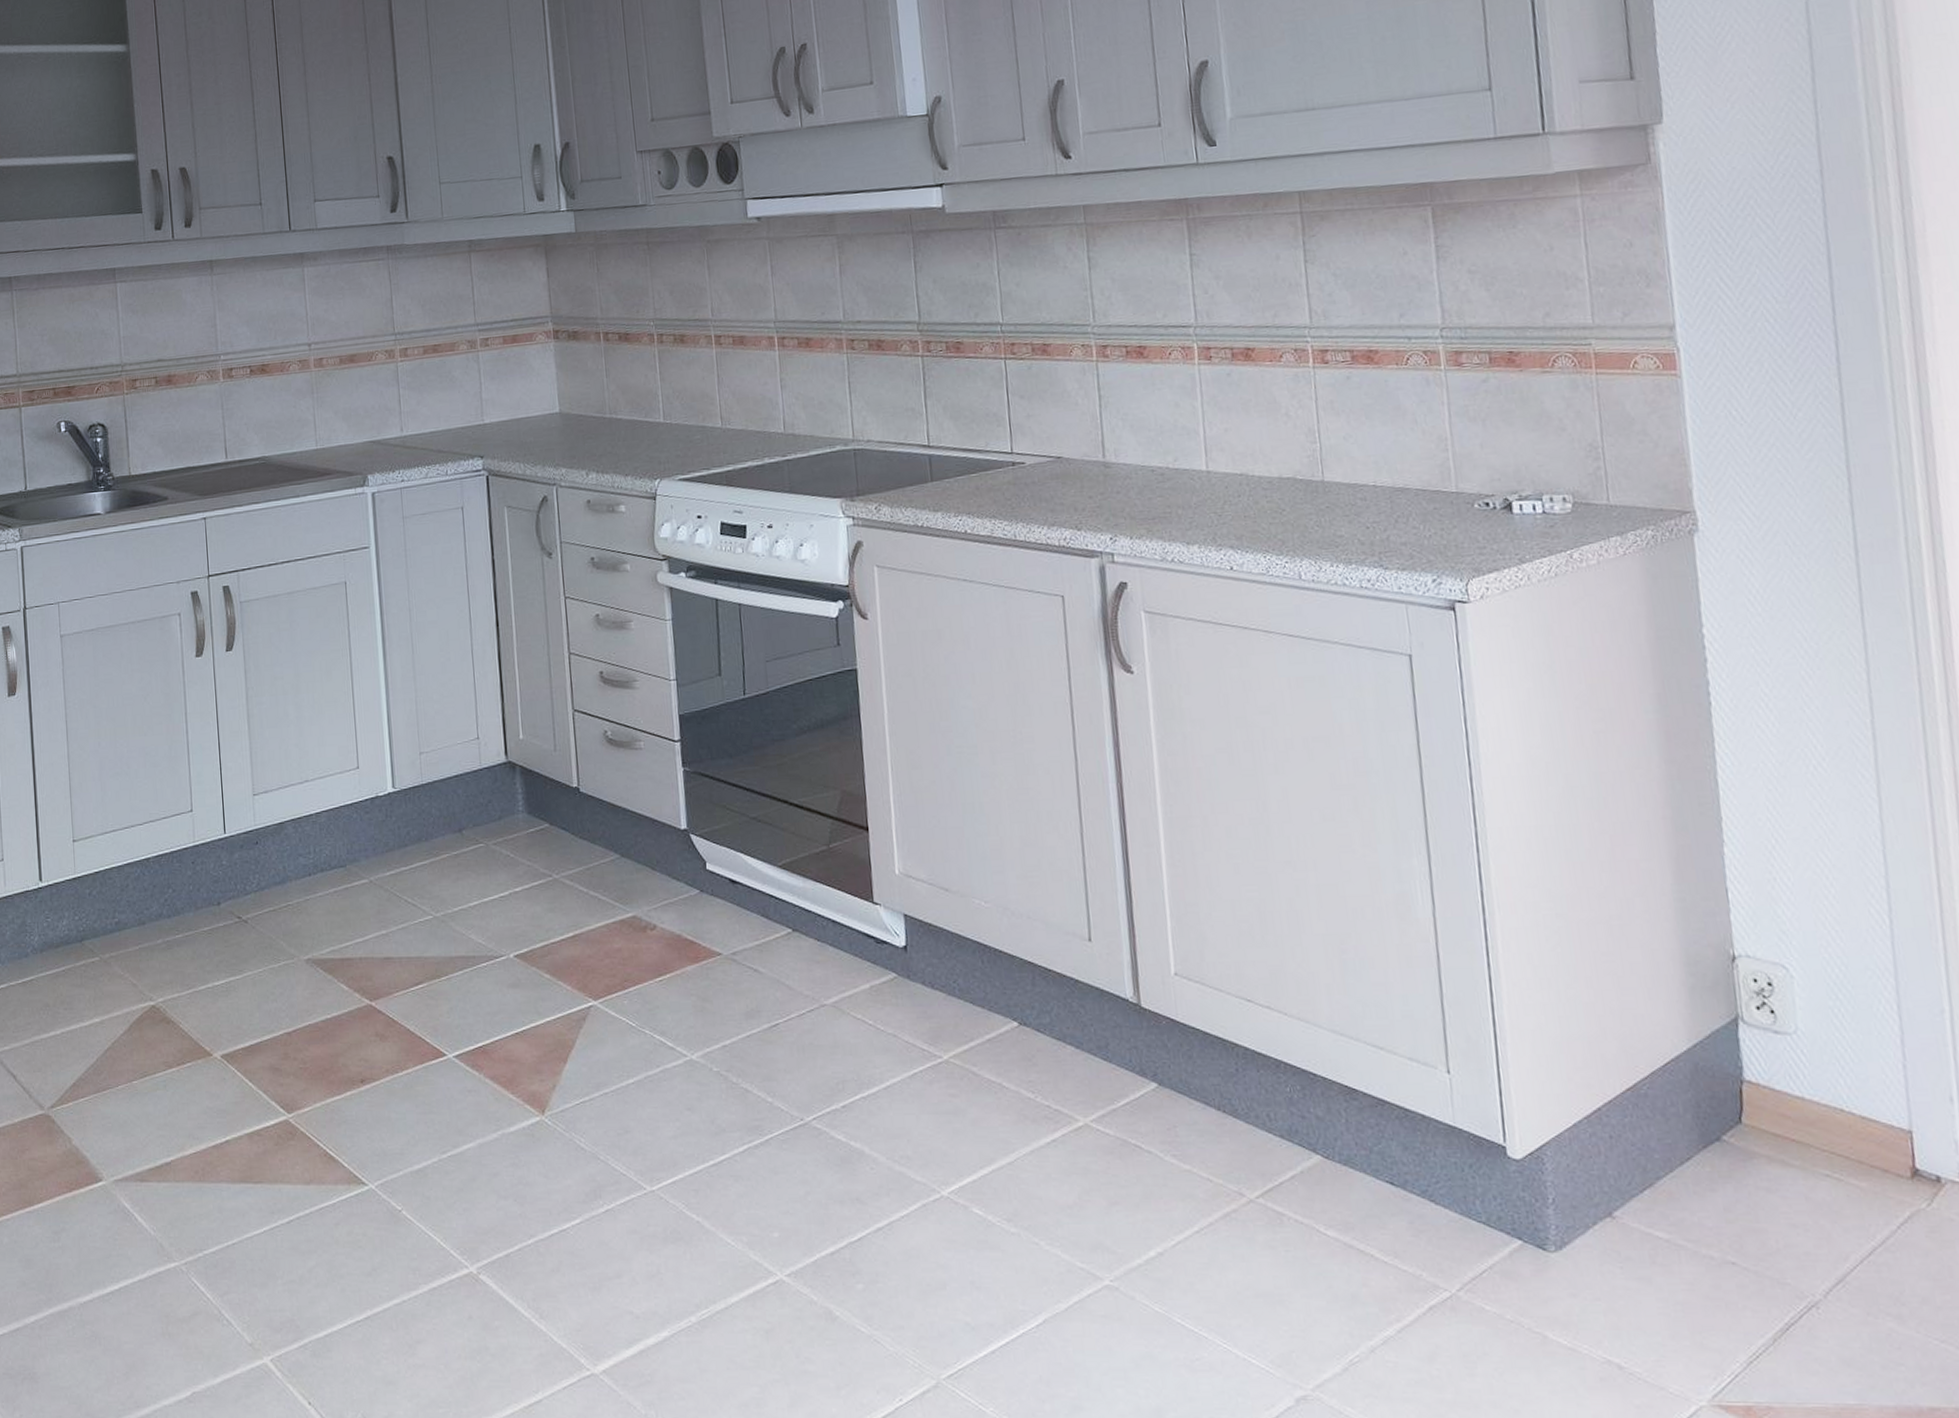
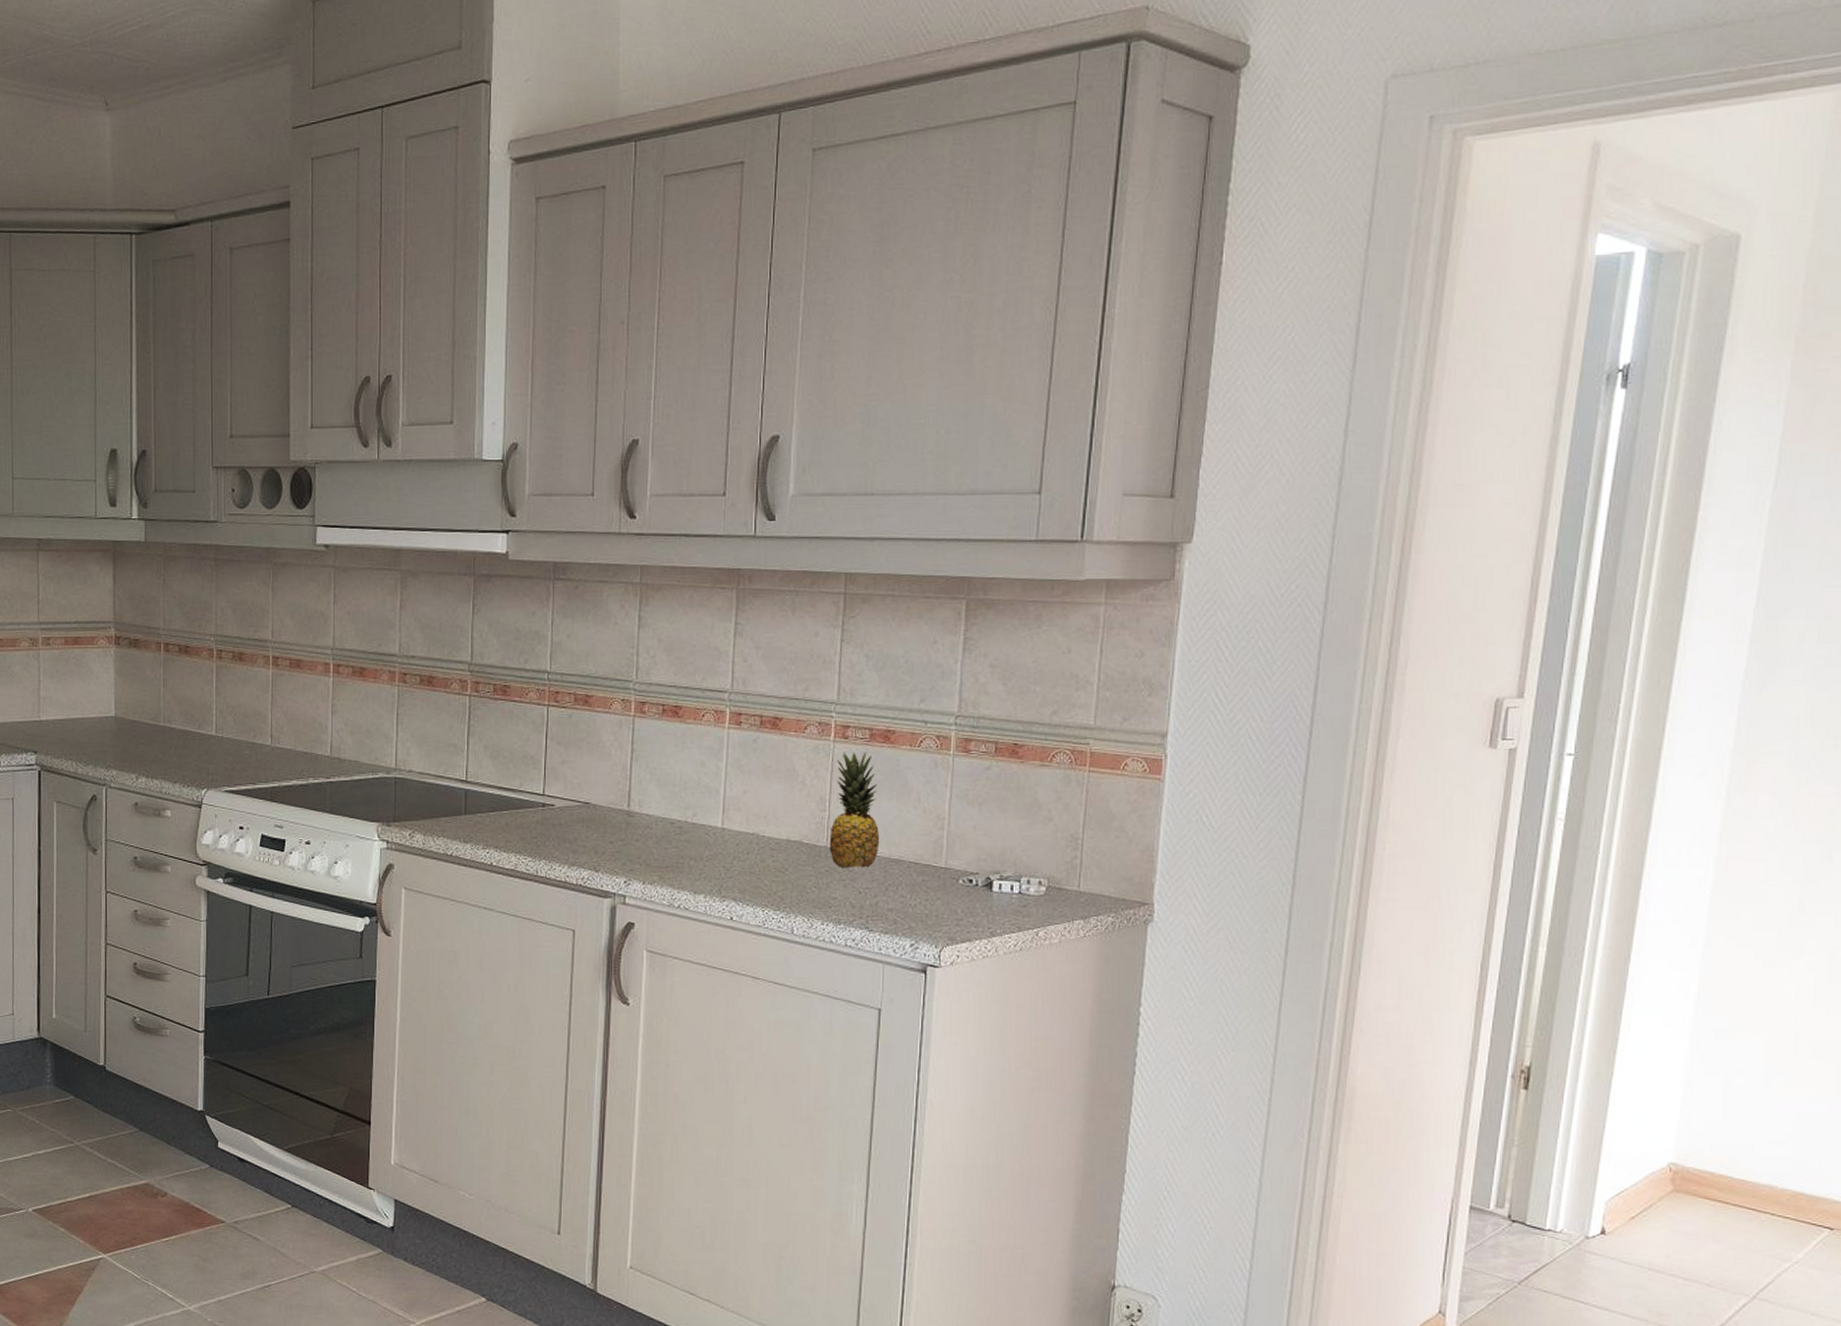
fruit: none [1320,375,1381,502] -> present [829,752,880,868]

